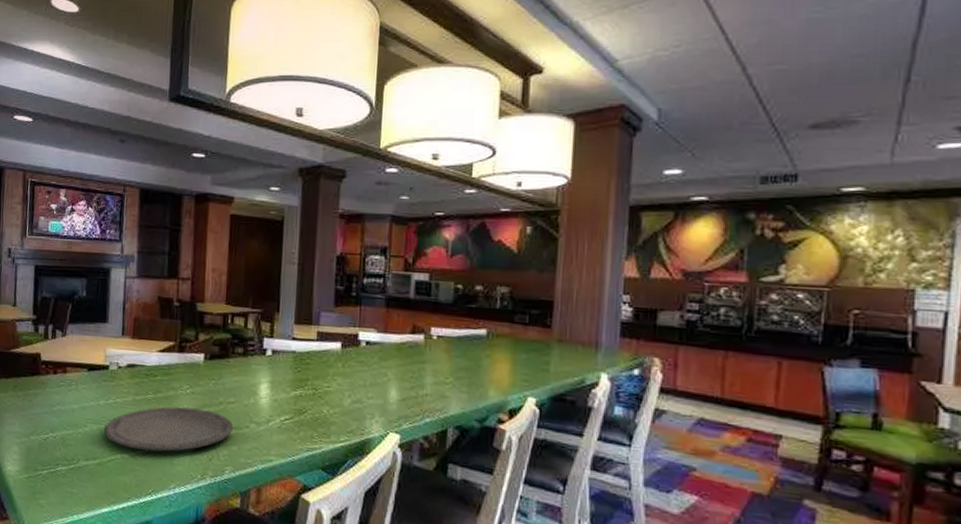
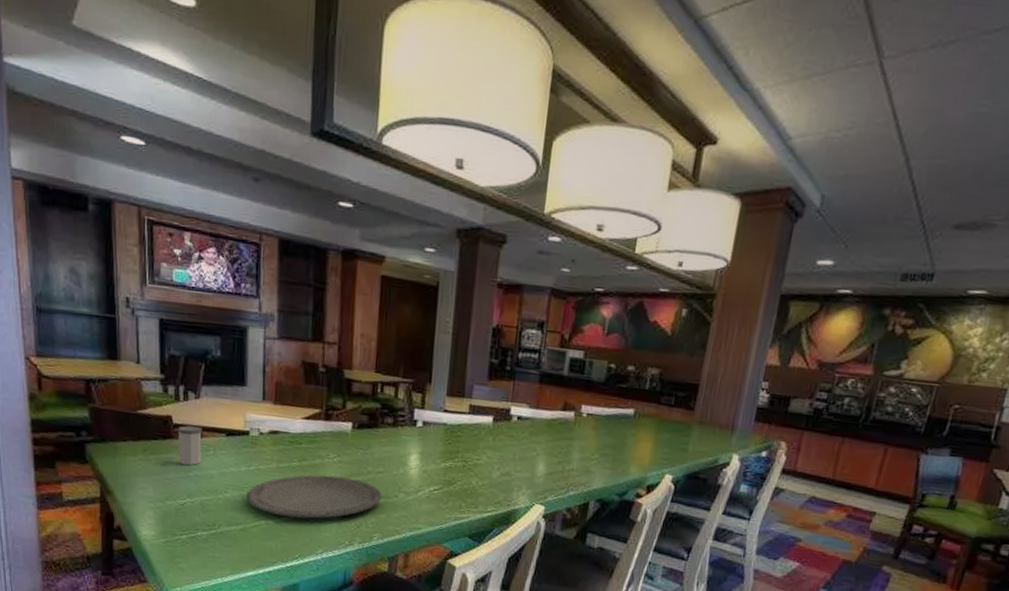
salt shaker: none [44,362,67,401] -> present [177,426,202,466]

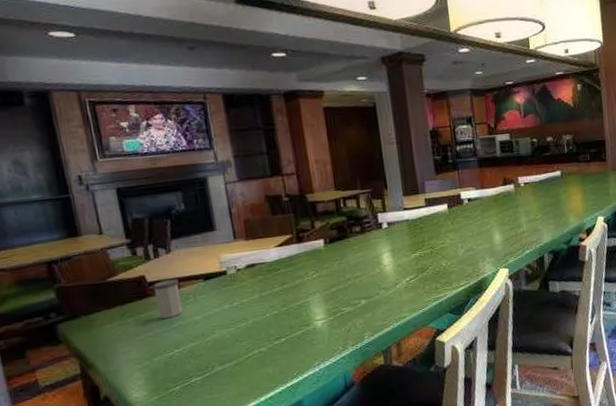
plate: present [246,475,381,519] -> none [234,288,364,342]

